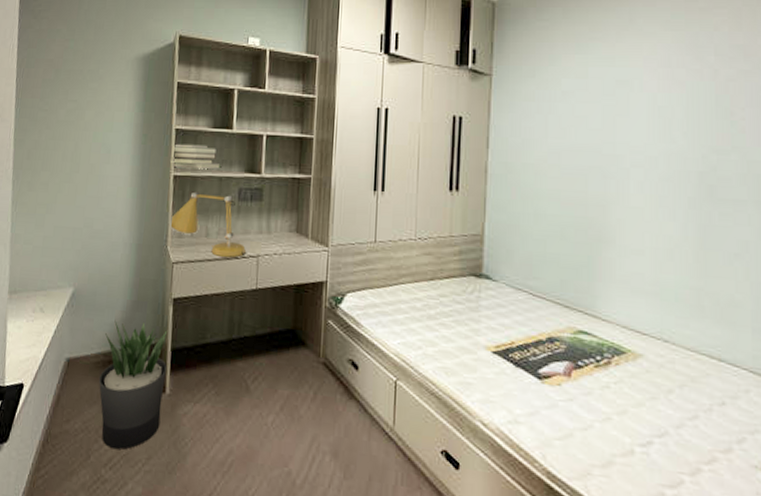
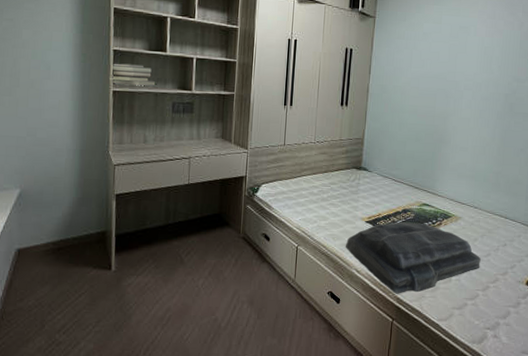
planter: present [98,320,168,450] -> none [49,214,113,317]
table lamp: present [169,191,247,258] -> none [110,105,180,160]
blanket: none [465,355,682,466] -> present [346,222,481,294]

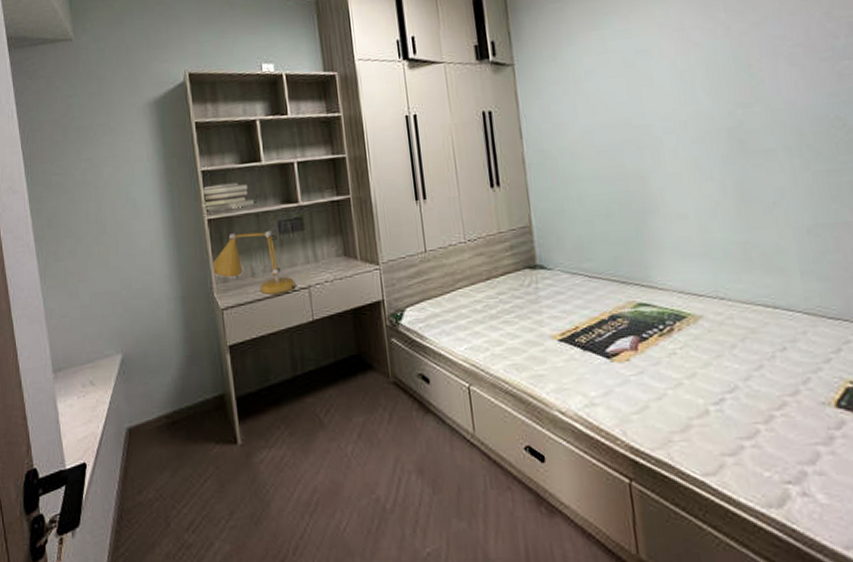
table lamp: none [110,105,180,160] -> present [212,230,297,295]
blanket: present [346,222,481,294] -> none [536,332,751,441]

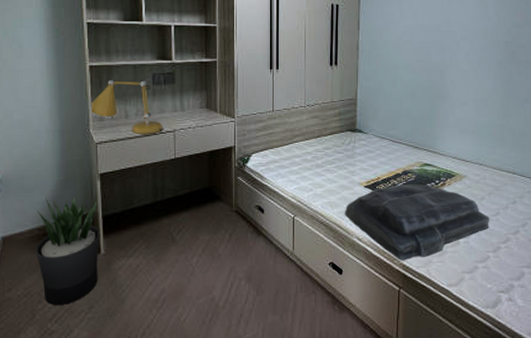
planter: none [164,377,237,510] -> present [35,198,100,305]
books: present [202,182,255,210] -> none [85,36,134,59]
blanket: none [536,332,751,441] -> present [345,184,489,261]

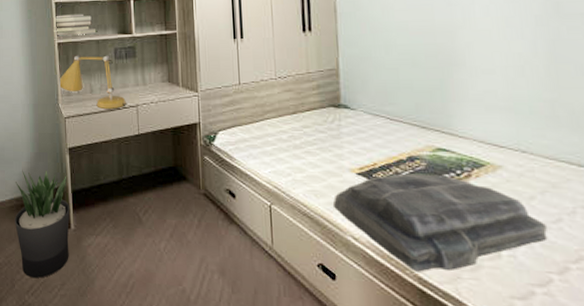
books: none [85,36,134,59] -> present [54,13,97,36]

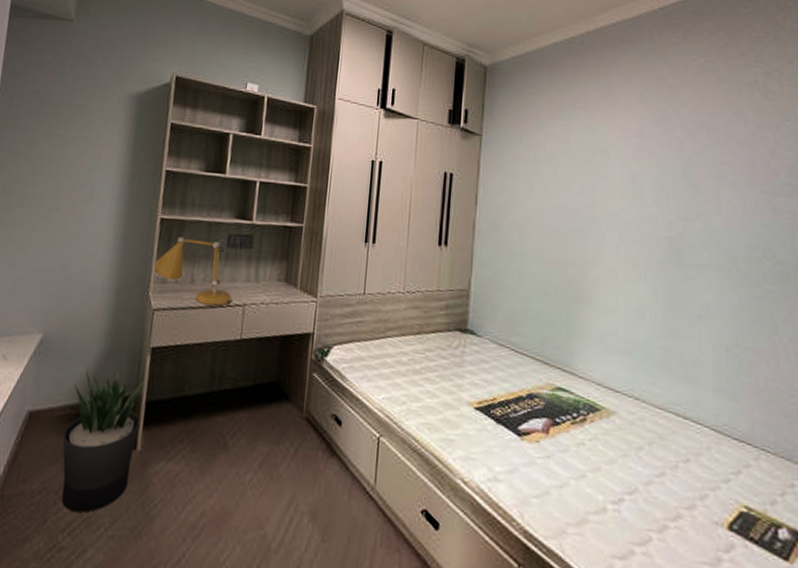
books: present [54,13,97,36] -> none [158,186,211,214]
blanket: present [333,173,548,272] -> none [447,412,651,525]

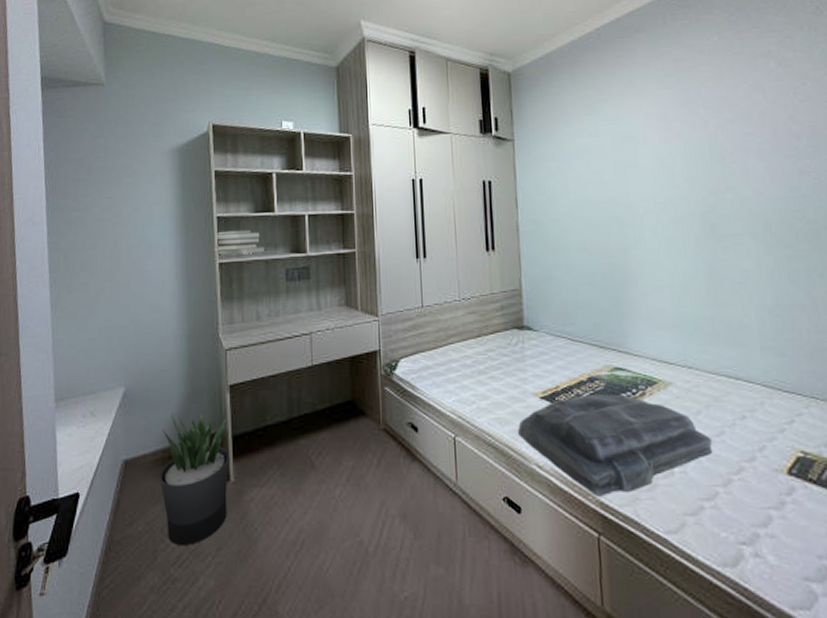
table lamp: present [152,236,233,306] -> none [219,276,300,339]
books: none [158,186,211,214] -> present [215,230,265,255]
blanket: none [447,412,651,525] -> present [518,394,713,497]

